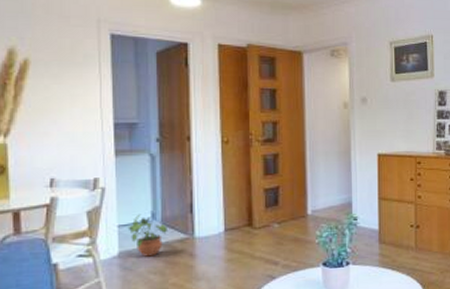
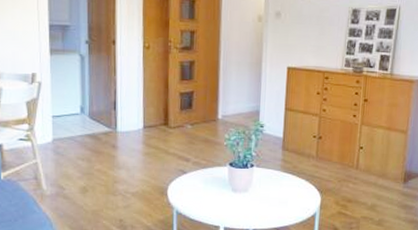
potted plant: present [128,214,167,257] -> none [60,107,94,145]

